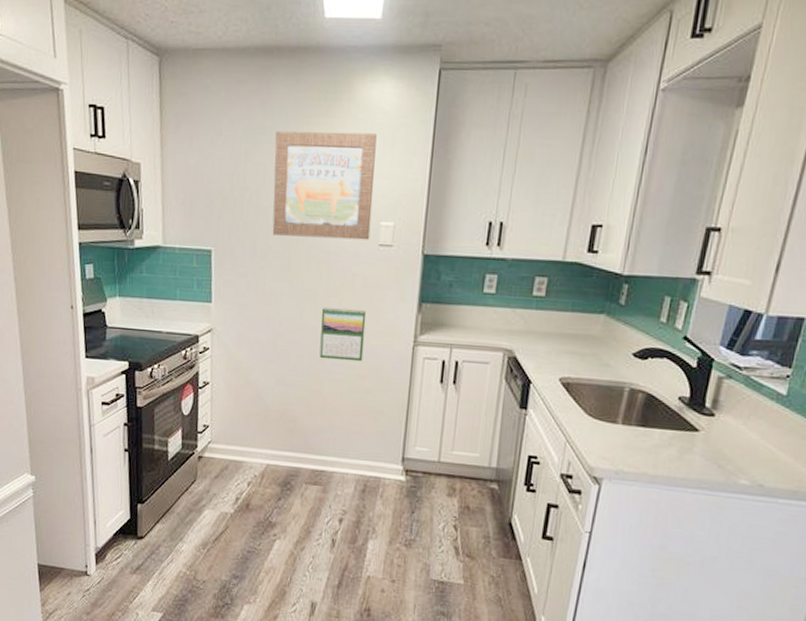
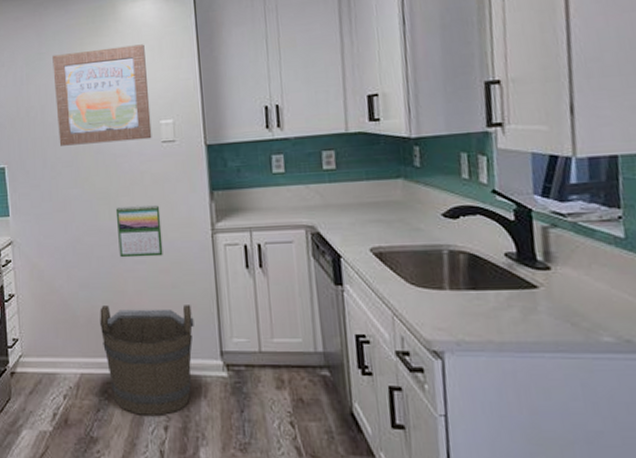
bucket: none [291,403,382,509] -> present [99,305,194,415]

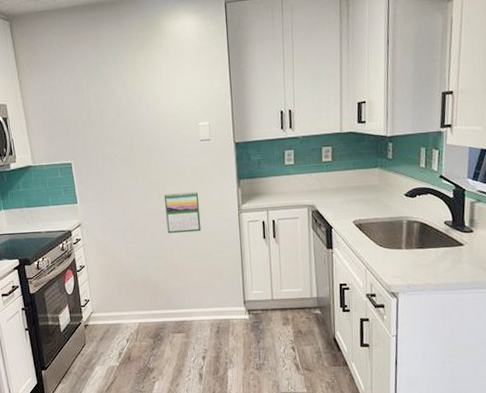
wall art: present [52,44,152,146] -> none [108,57,192,144]
bucket: present [99,305,194,415] -> none [153,268,225,350]

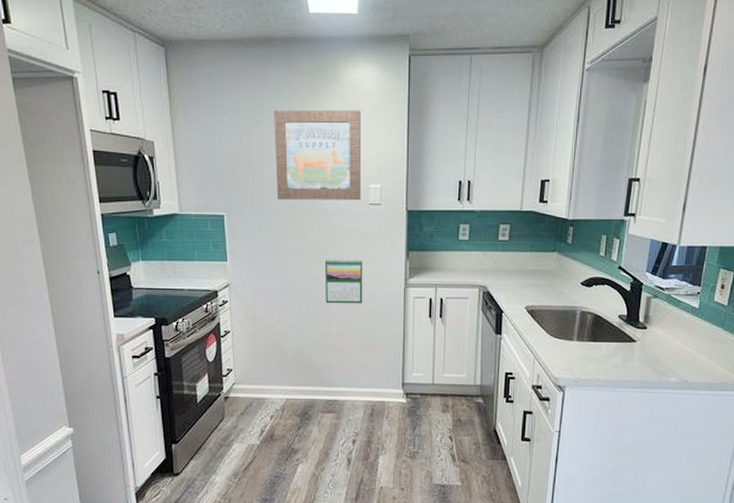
wall art: none [108,57,192,144] -> present [274,109,362,201]

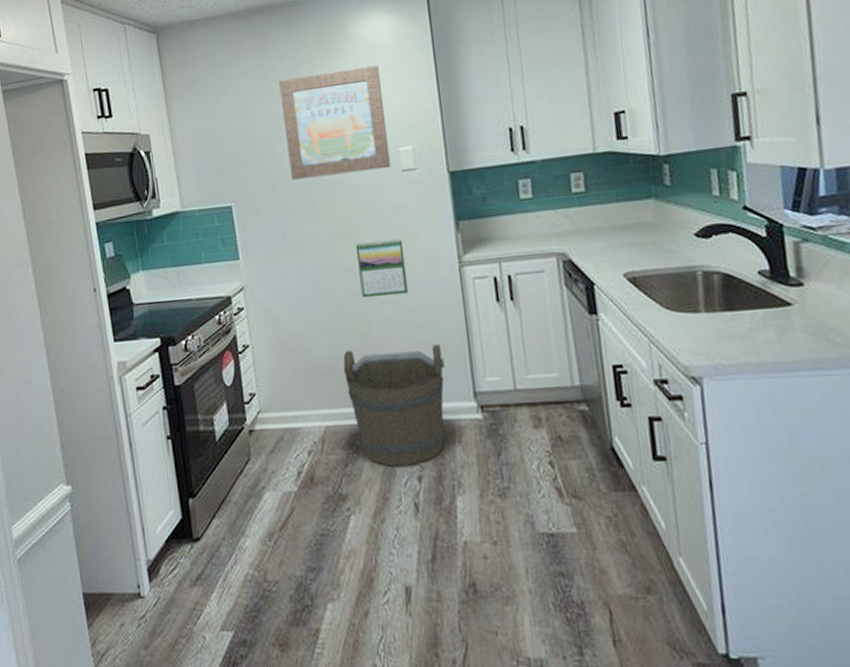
bucket: none [305,343,383,432] -> present [343,344,445,467]

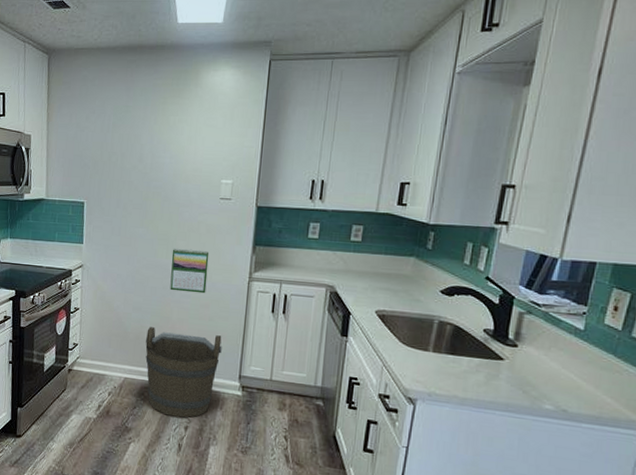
wall art: present [279,65,391,180] -> none [133,109,219,195]

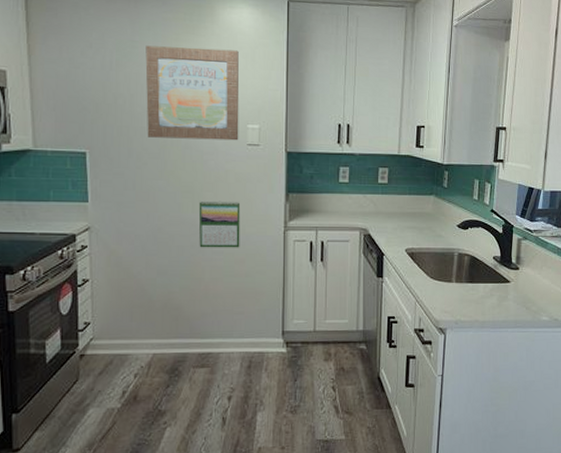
wall art: none [133,109,219,195] -> present [145,45,239,141]
bucket: present [145,327,222,418] -> none [176,291,262,388]

